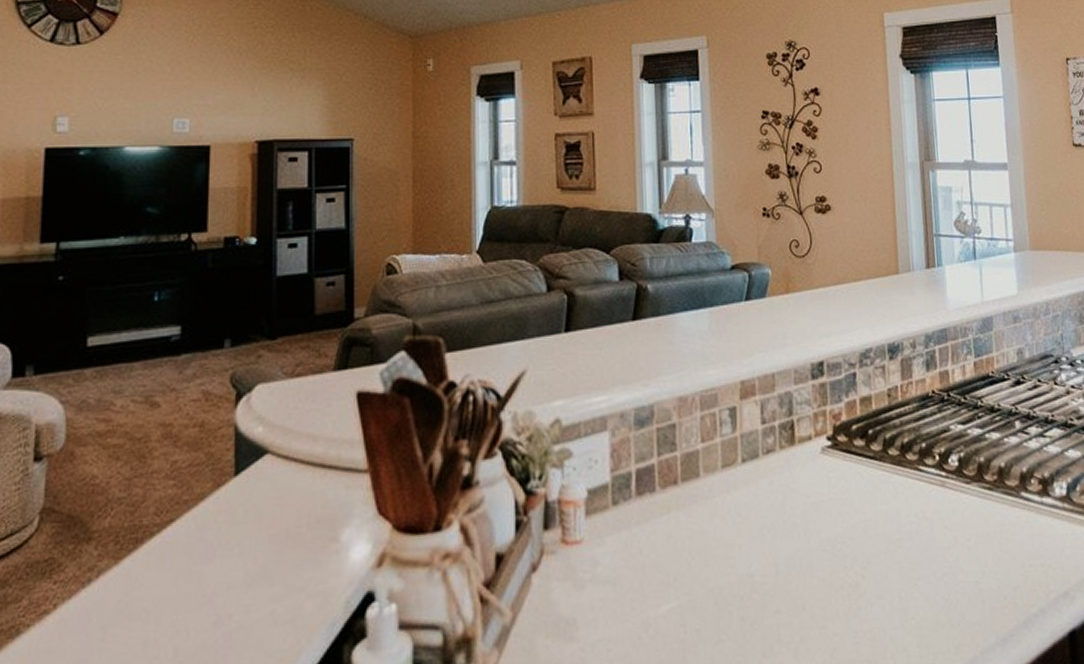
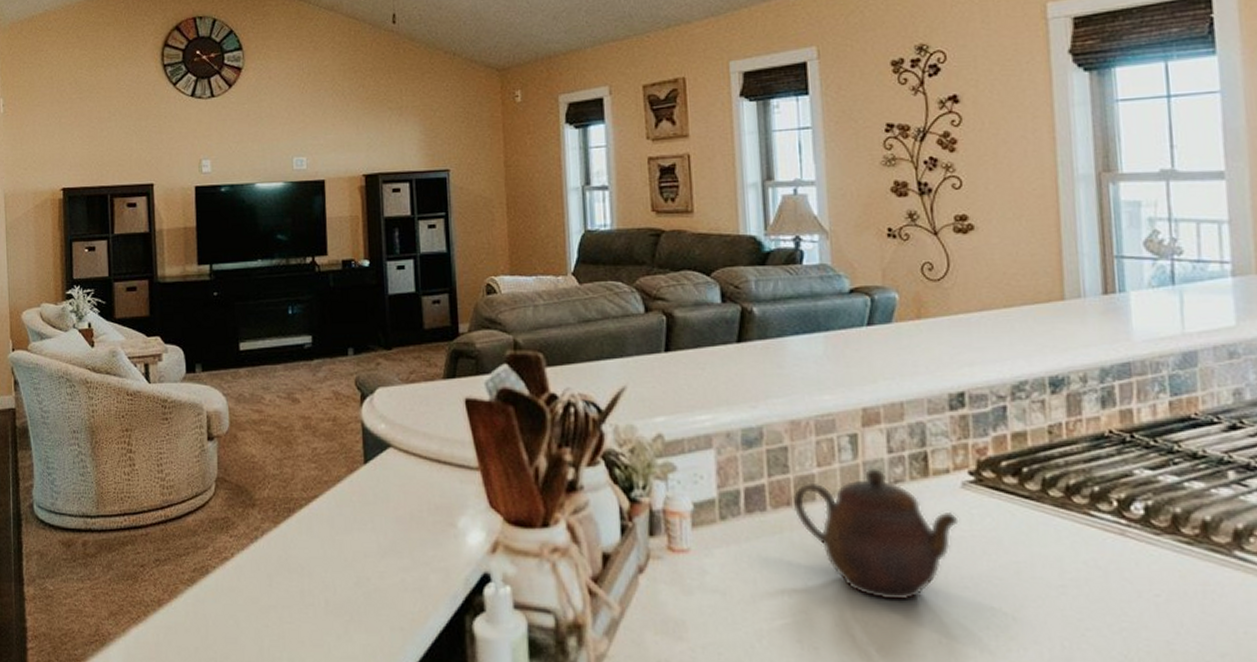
teapot: none [679,440,819,571] -> present [792,468,959,601]

